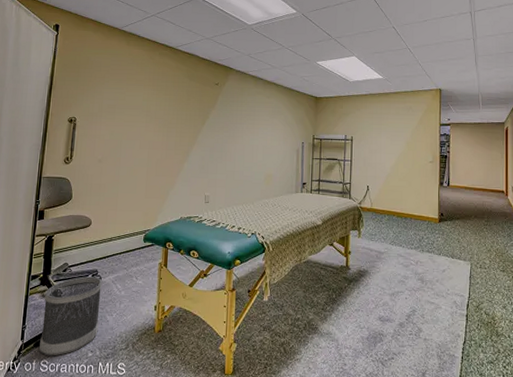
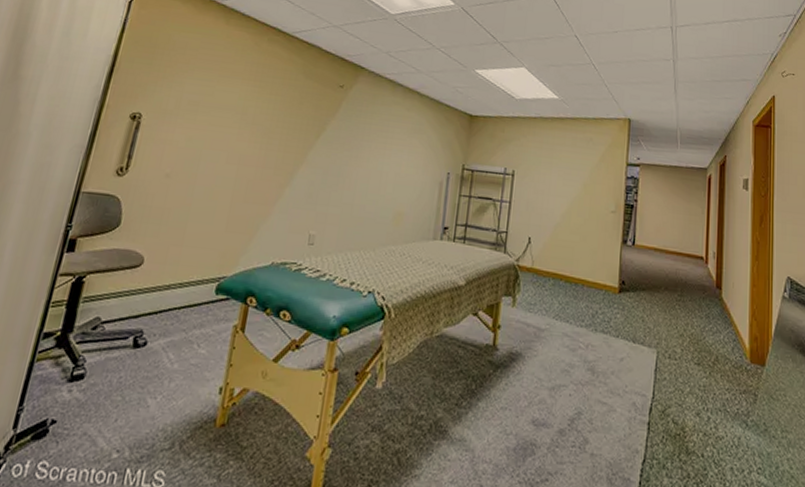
wastebasket: present [39,276,103,356] -> none [38,338,149,456]

